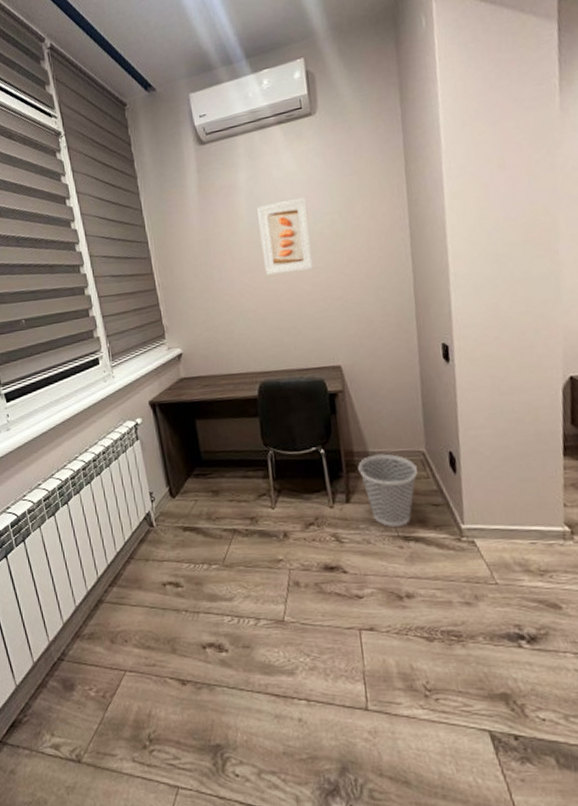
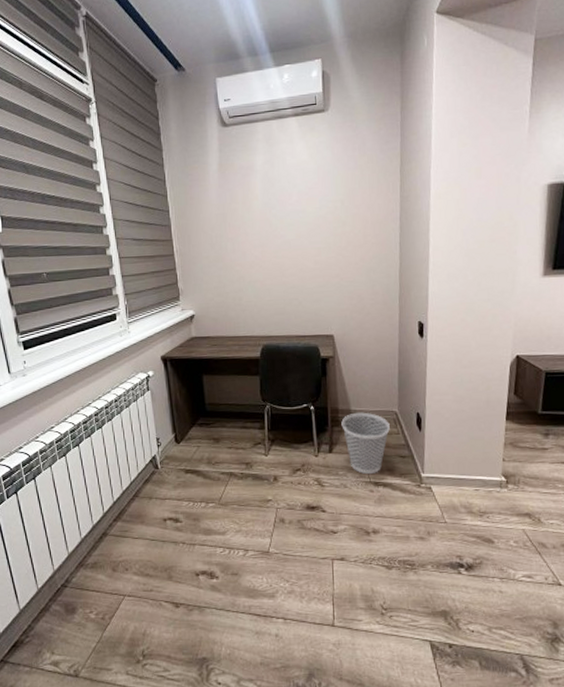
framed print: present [257,198,313,275] -> none [271,185,316,251]

